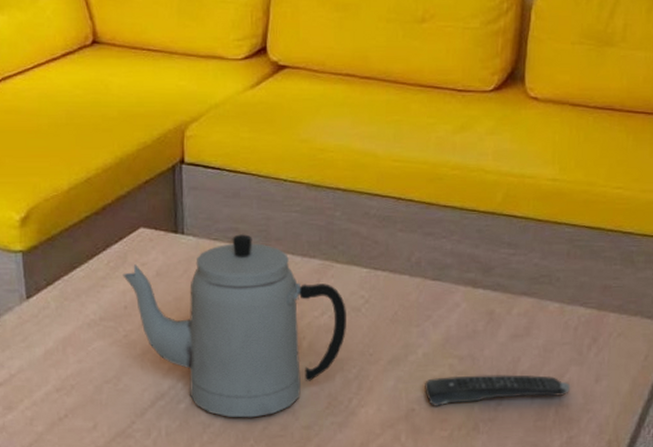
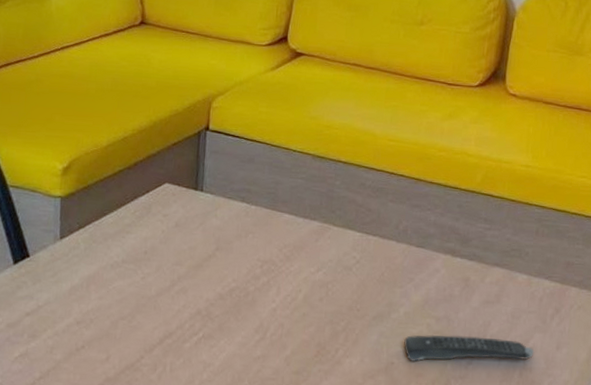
teapot: present [123,233,346,418] -> none [146,194,339,361]

